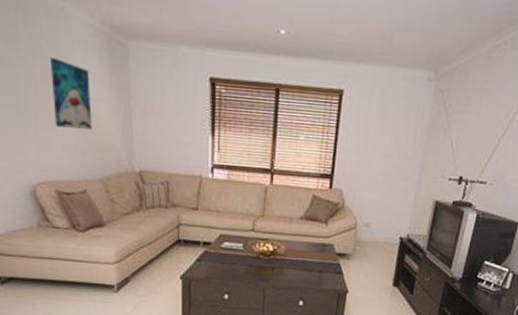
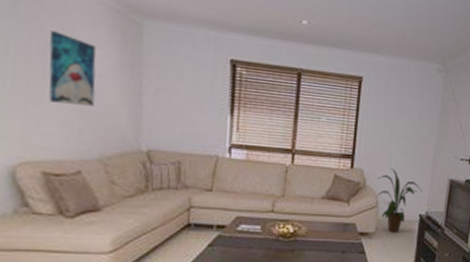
house plant: none [355,187,404,256] -> present [376,167,422,233]

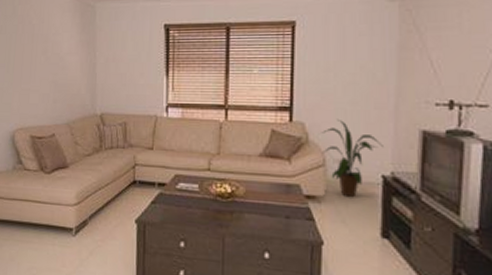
wall art: present [49,31,96,107] -> none [34,24,64,81]

